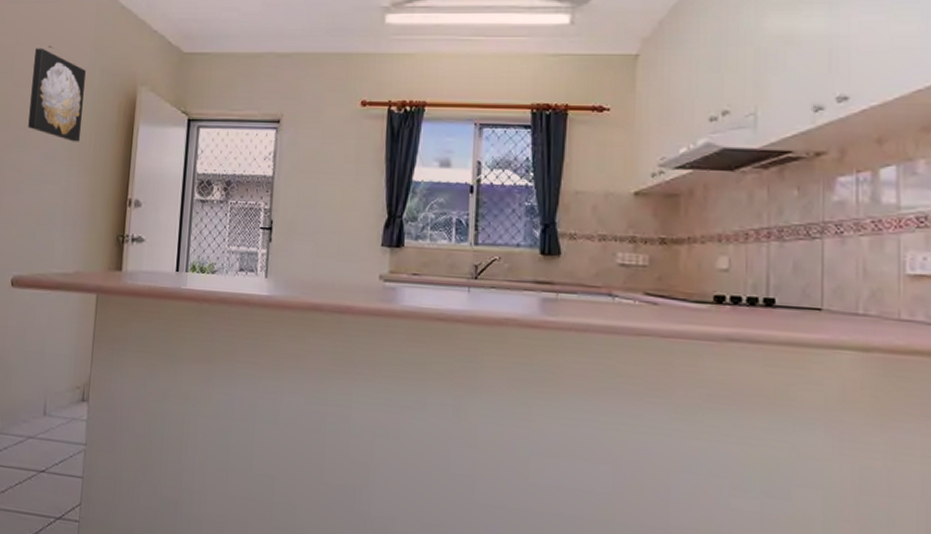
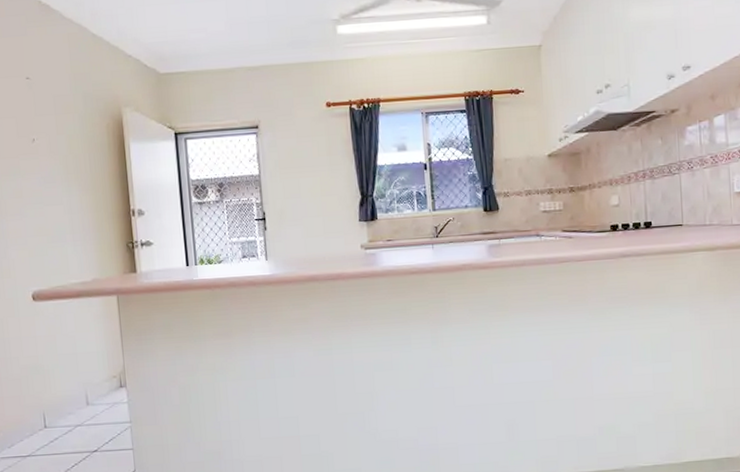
wall art: present [28,48,86,142] -> none [13,80,75,165]

